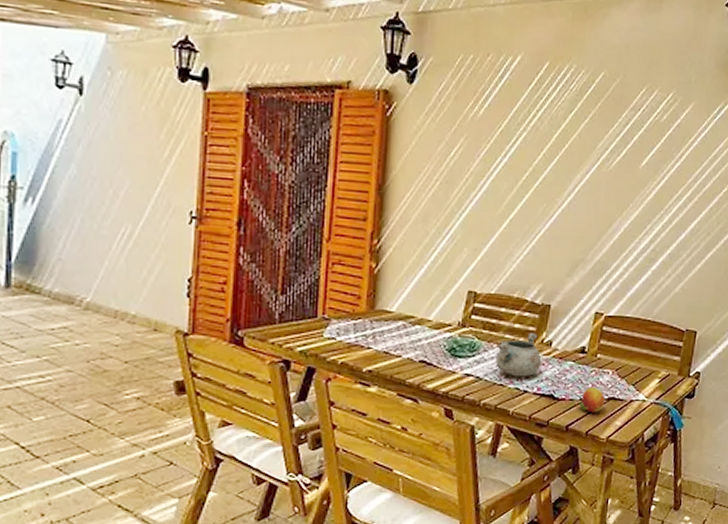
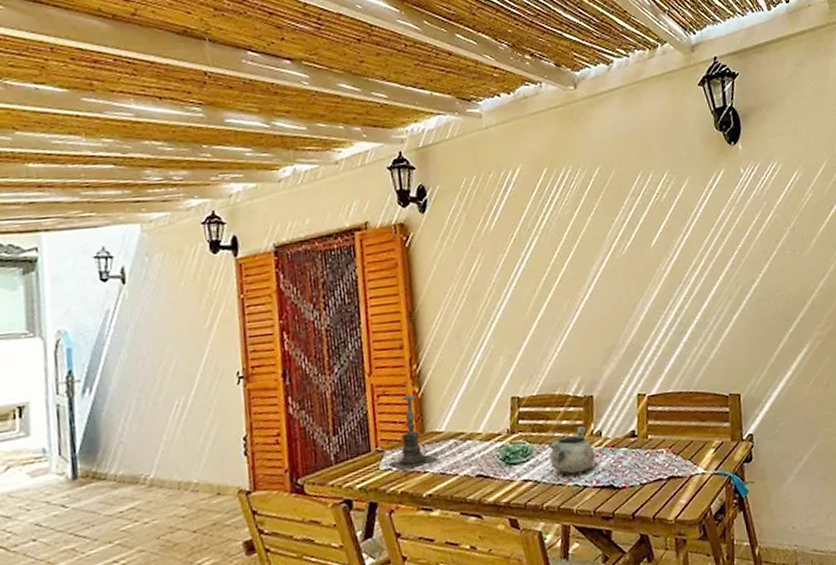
candle holder: none [333,266,384,342] -> present [389,392,439,471]
fruit: present [579,387,605,413] -> none [640,469,665,496]

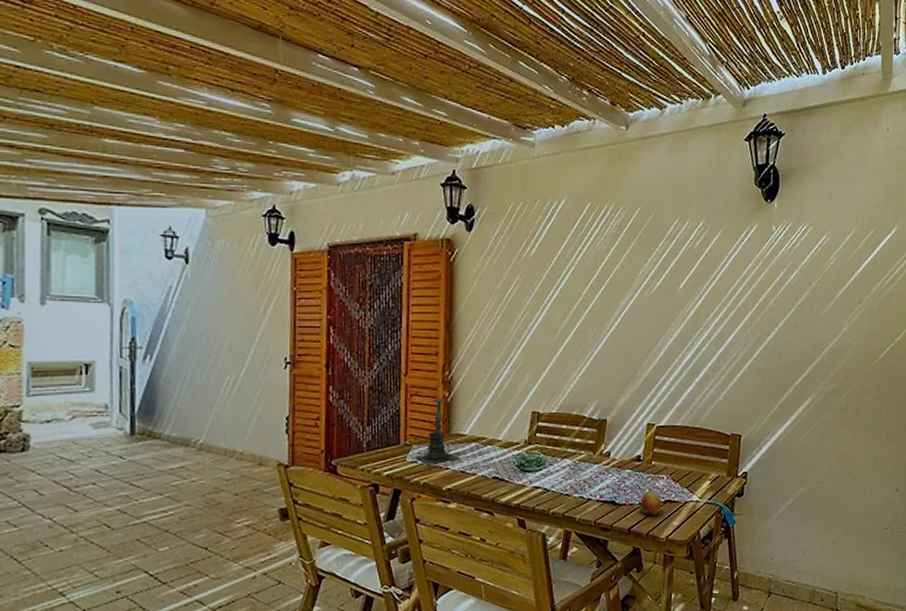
decorative bowl: present [548,425,596,474] -> none [561,445,602,487]
fruit: none [640,469,665,496] -> present [638,491,662,516]

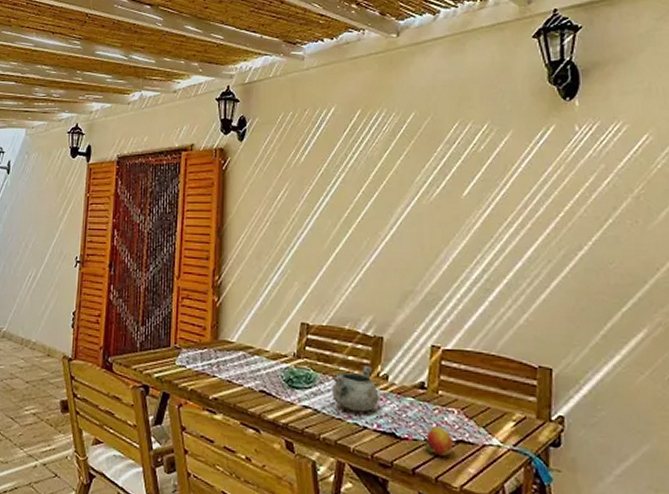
candle holder: present [415,396,460,465] -> none [184,300,227,371]
decorative bowl: none [561,445,602,487] -> present [332,365,379,412]

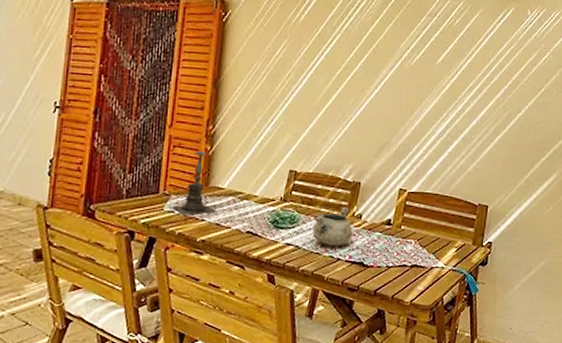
candle holder: none [184,300,227,371] -> present [172,149,216,215]
fruit: present [424,426,453,457] -> none [385,255,408,279]

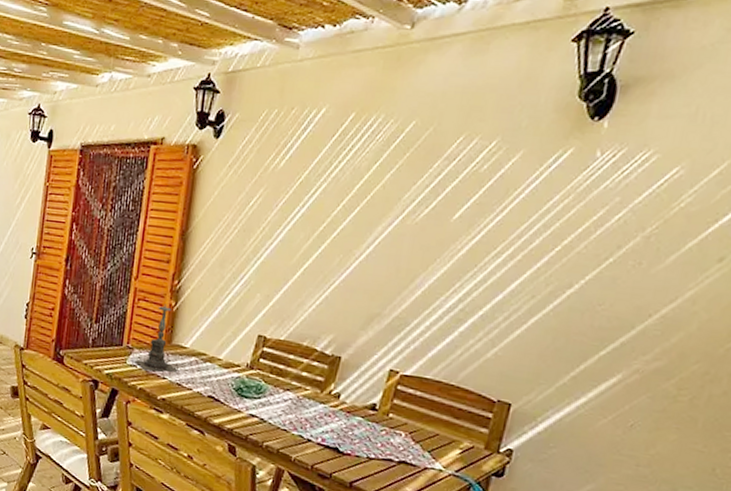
decorative bowl: present [312,206,353,246] -> none [280,382,328,426]

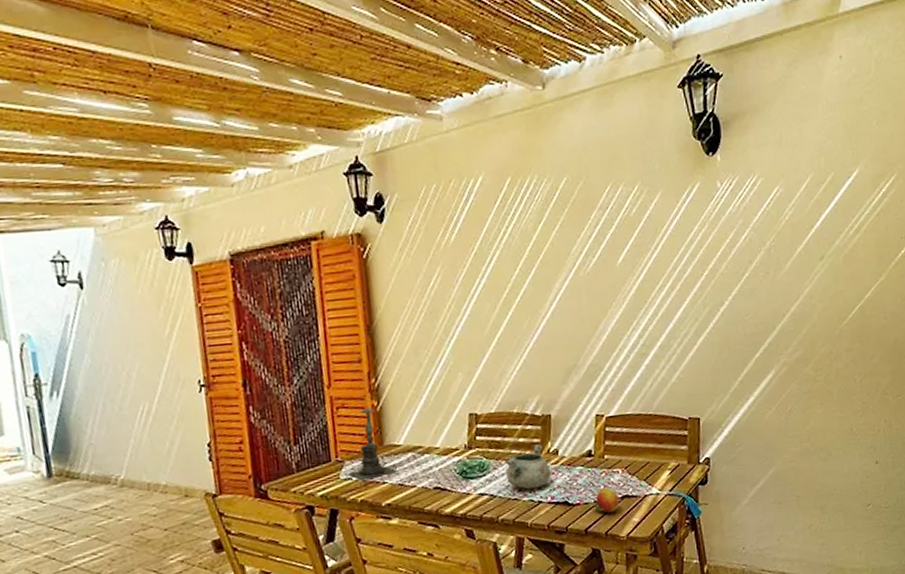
decorative bowl: none [280,382,328,426] -> present [505,443,551,490]
fruit: none [365,446,395,475] -> present [594,487,619,513]

